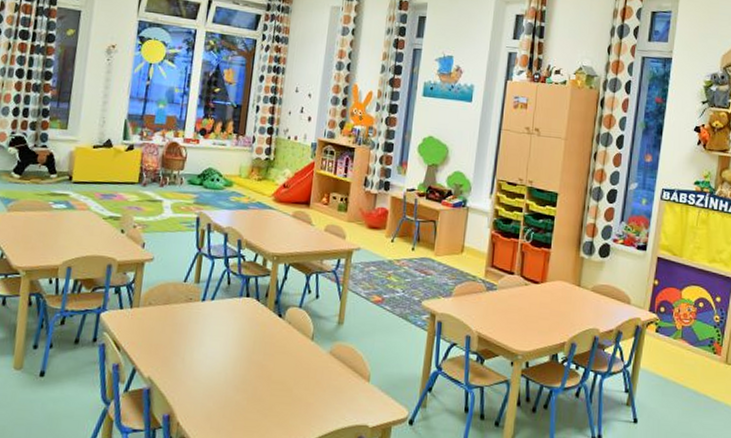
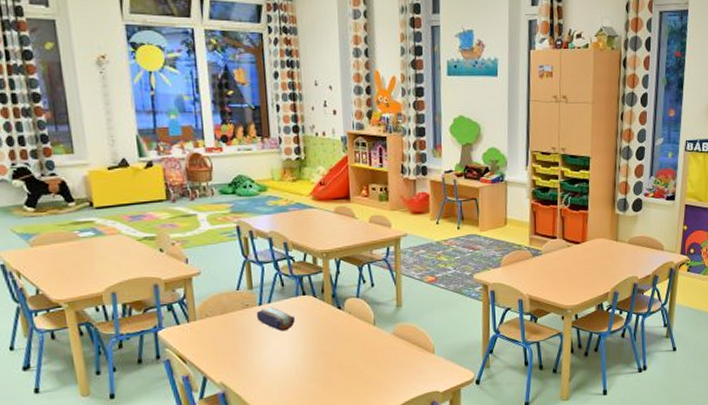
pencil case: none [197,304,234,332] -> present [256,307,295,331]

